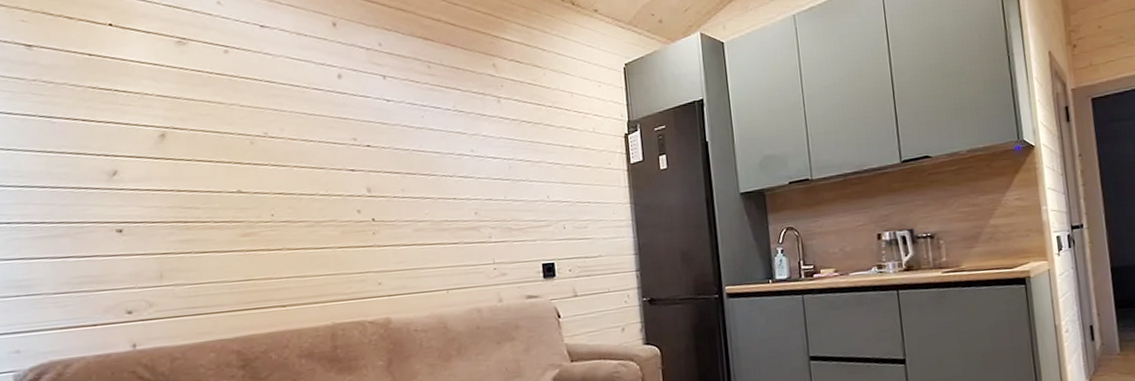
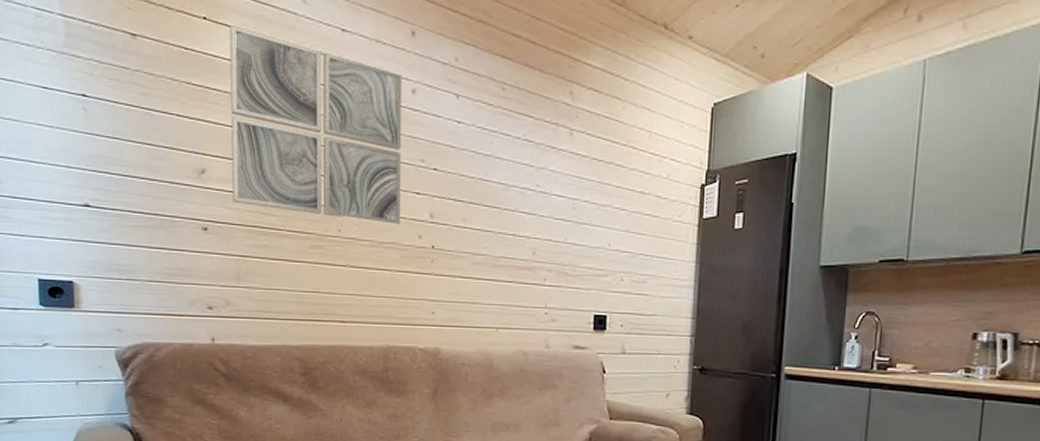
wall art: none [139,28,338,204] -> present [229,24,402,226]

